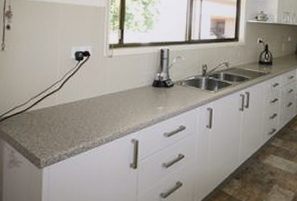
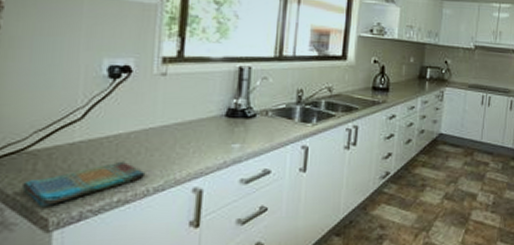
dish towel: none [25,119,100,151] -> present [22,161,146,208]

